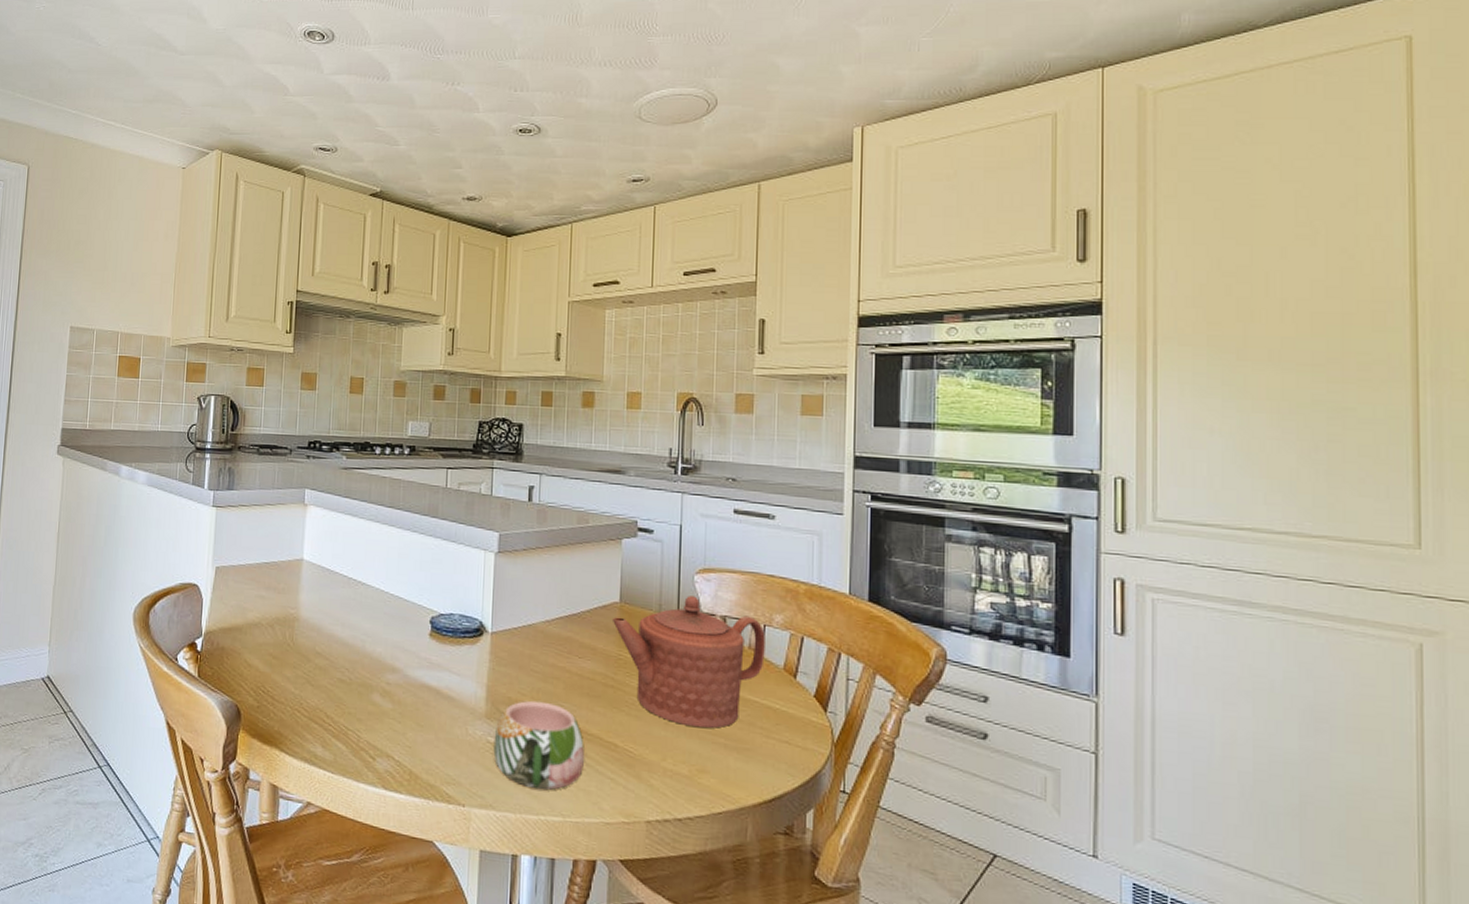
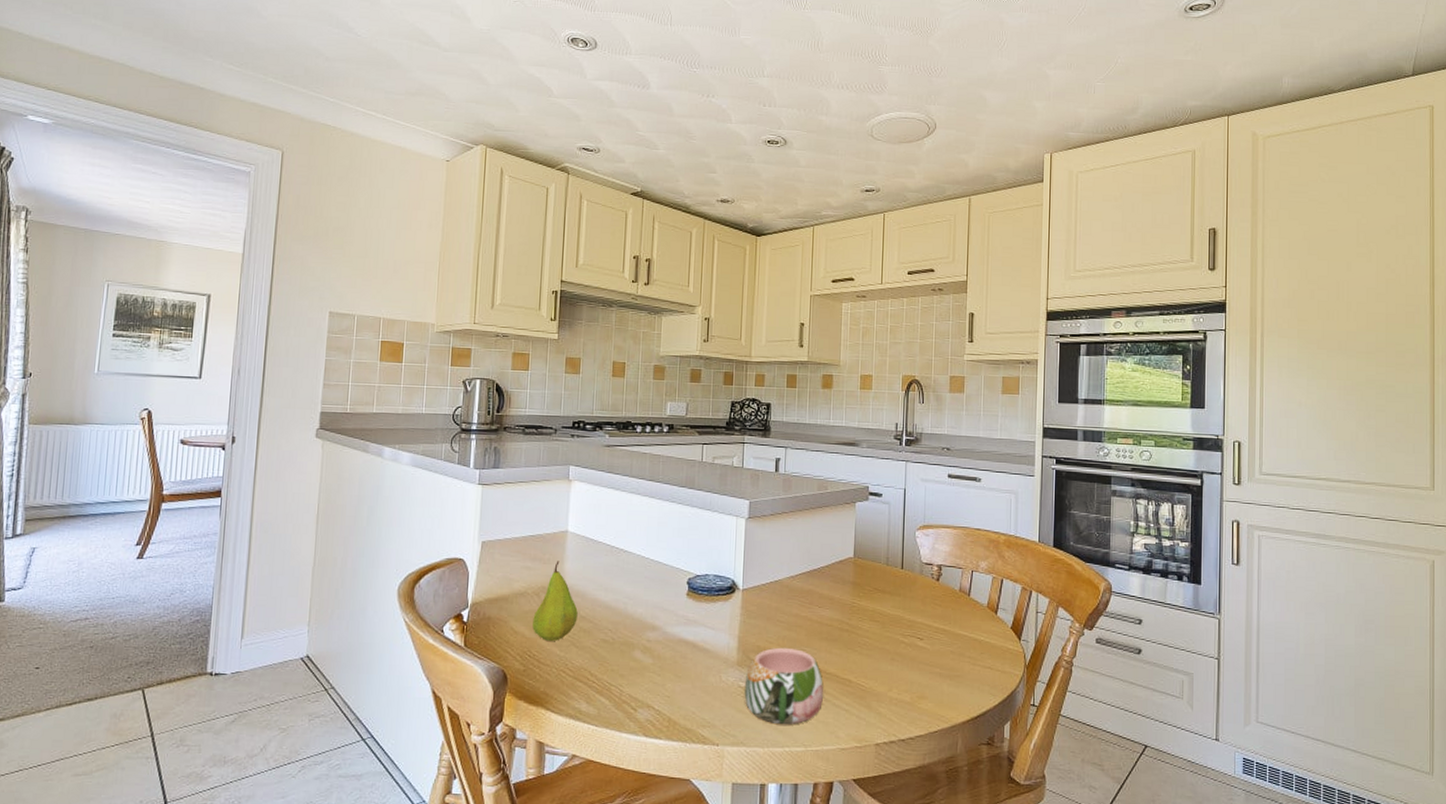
fruit: none [267,591,313,678] -> present [533,561,578,642]
teapot: present [611,596,765,729] -> none [847,549,973,661]

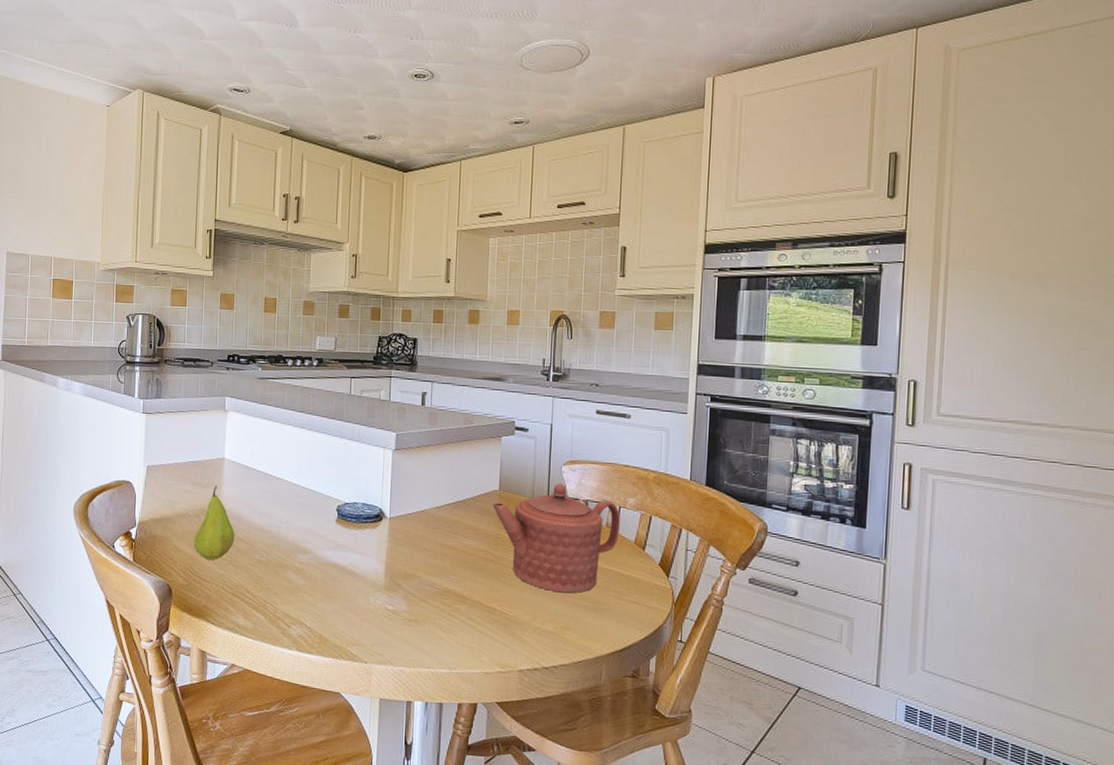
mug: present [744,647,823,725] -> none [391,574,468,648]
teapot: none [847,549,973,661] -> present [492,484,620,593]

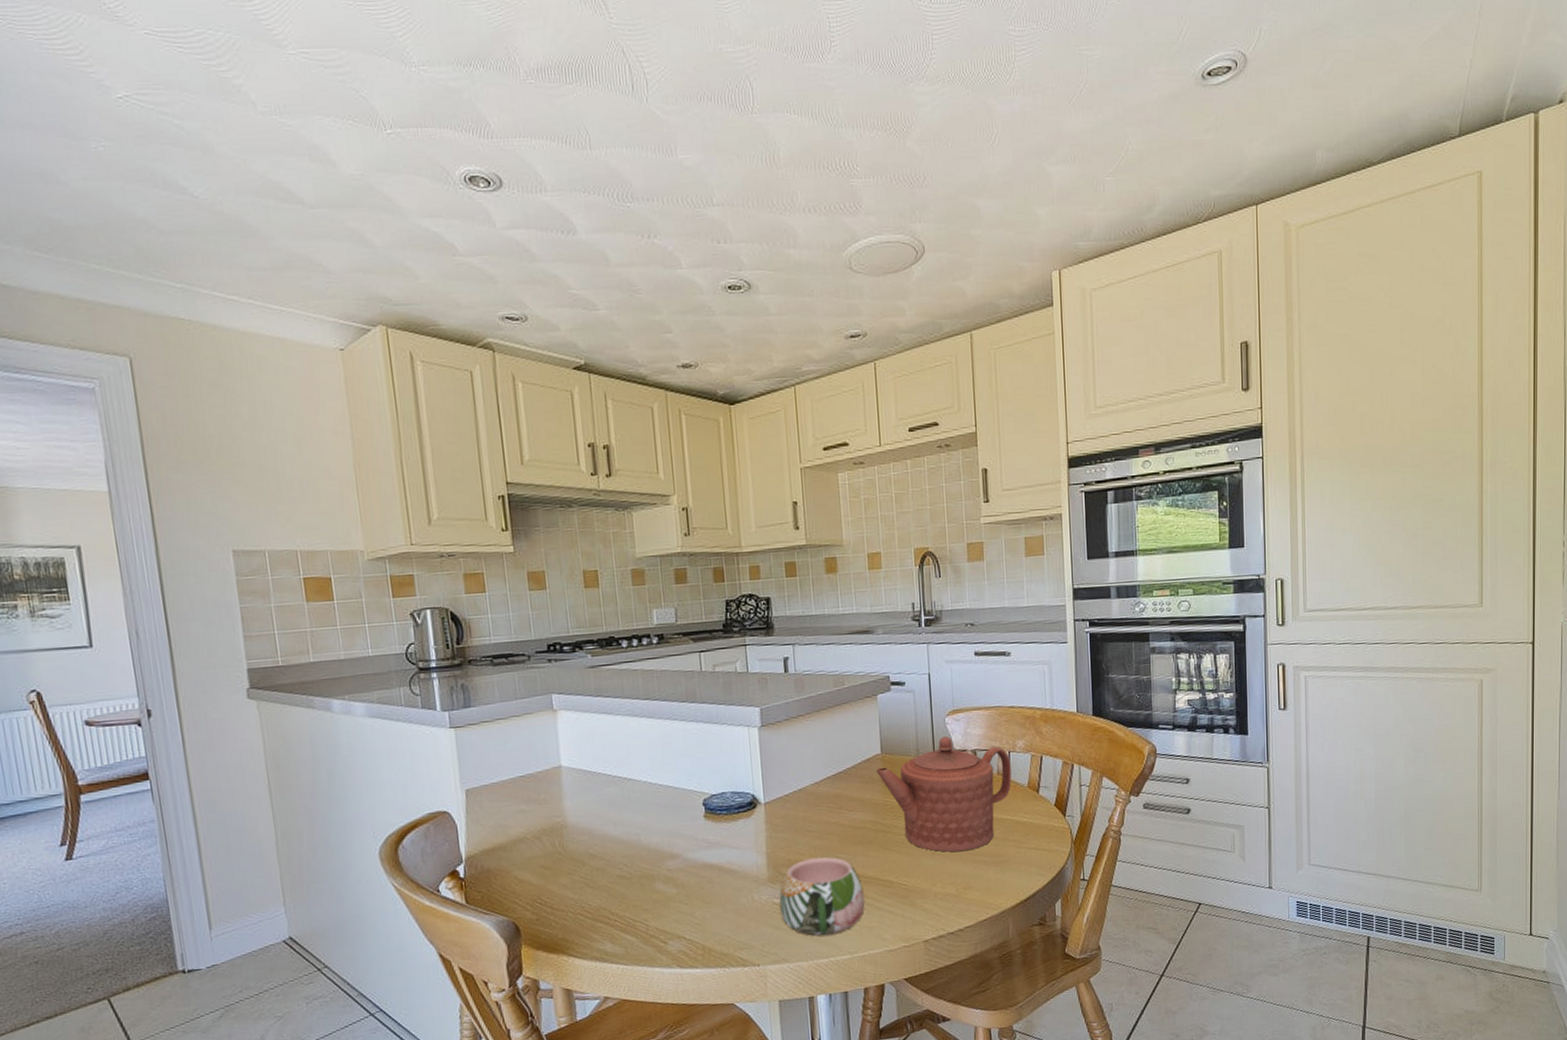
fruit: present [194,486,235,560] -> none [538,799,588,886]
mug: none [391,574,468,648] -> present [779,856,864,936]

